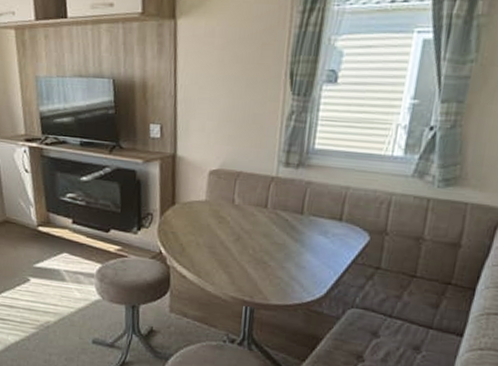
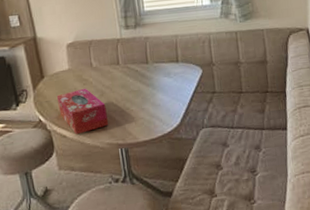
tissue box: none [184,226,240,279] -> present [56,88,109,135]

